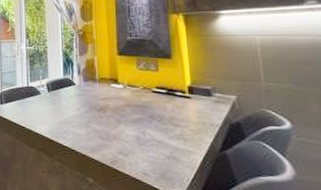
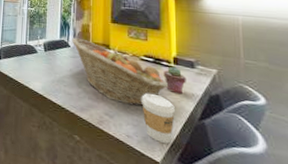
fruit basket: none [76,75,185,142] -> present [72,38,169,106]
coffee cup: none [156,127,193,178] -> present [142,93,175,143]
potted succulent: none [178,96,204,126] -> present [163,66,186,94]

